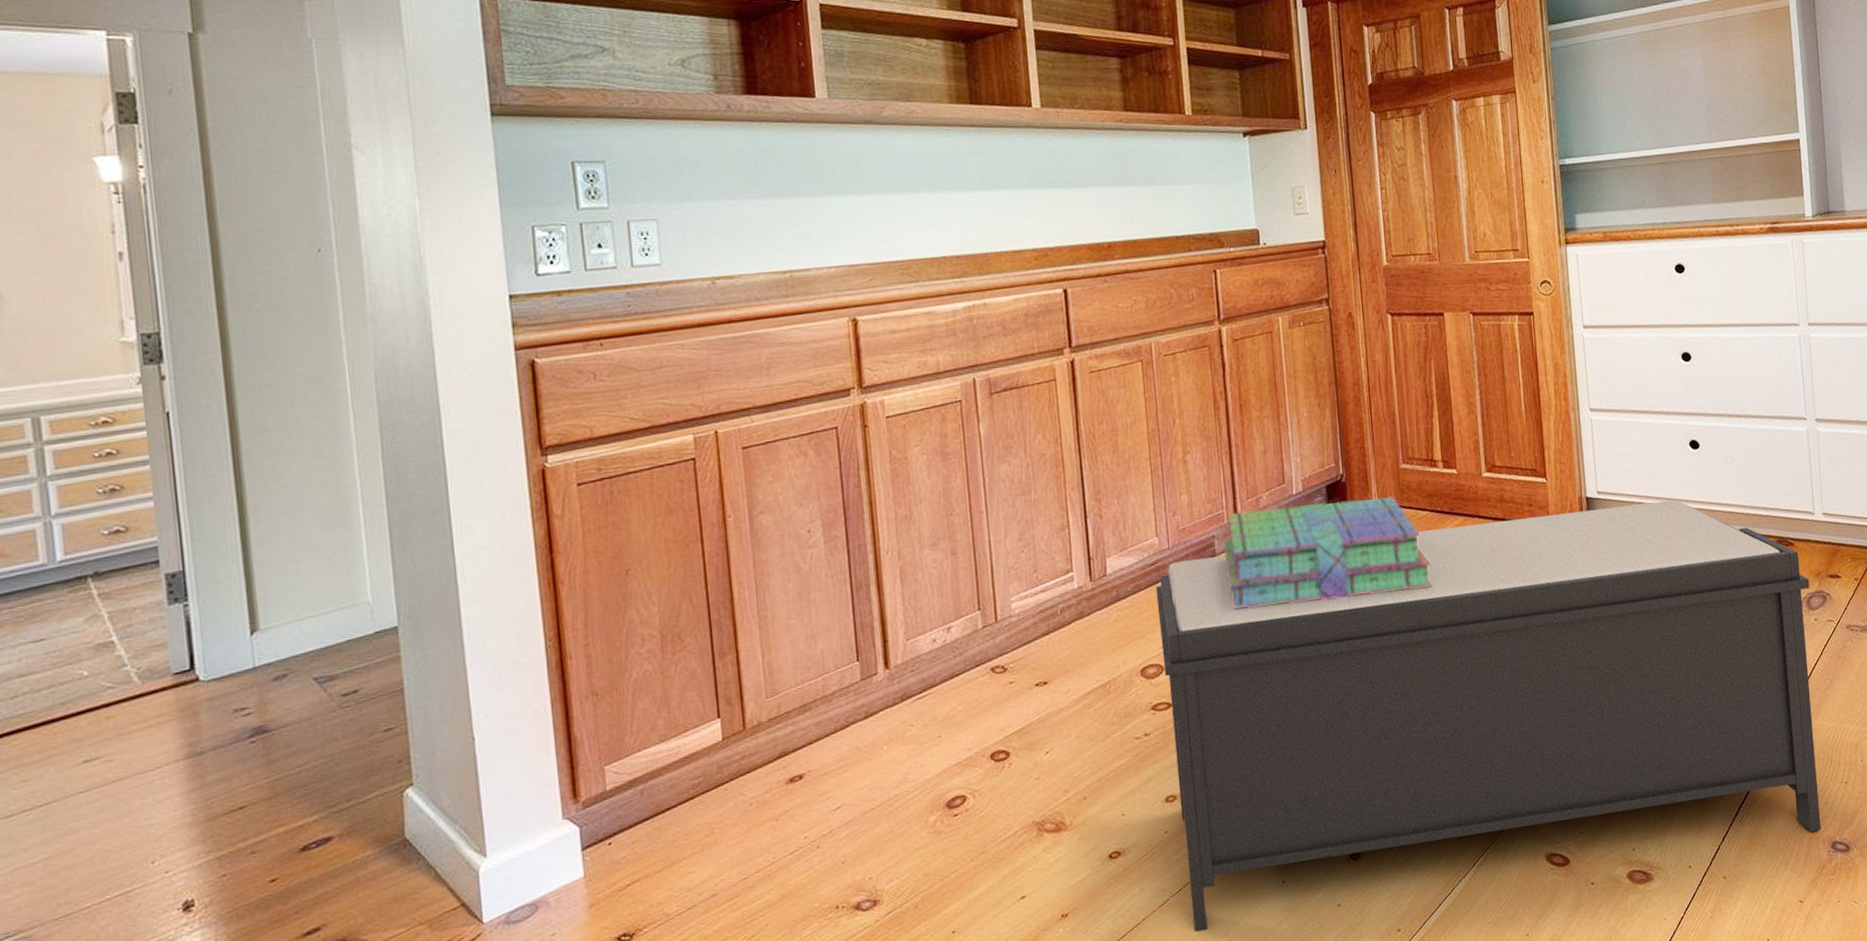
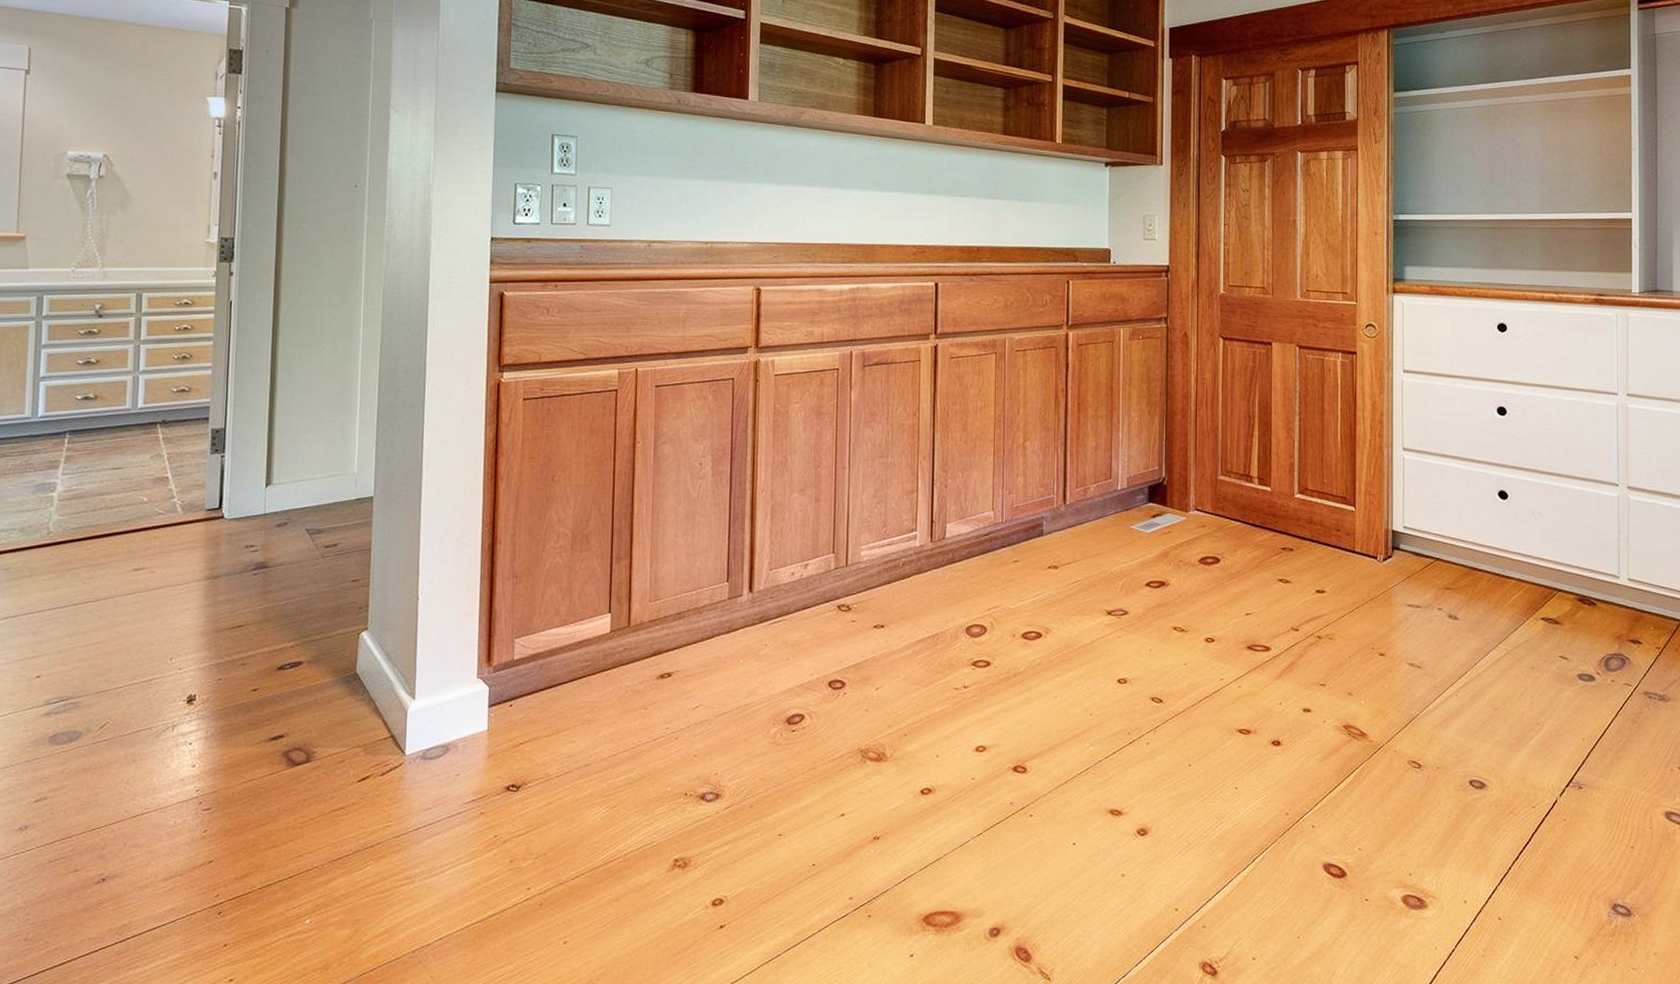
bench: present [1155,500,1822,933] -> none [986,535,1609,891]
stack of books: present [1224,496,1433,610] -> none [1051,498,1239,593]

